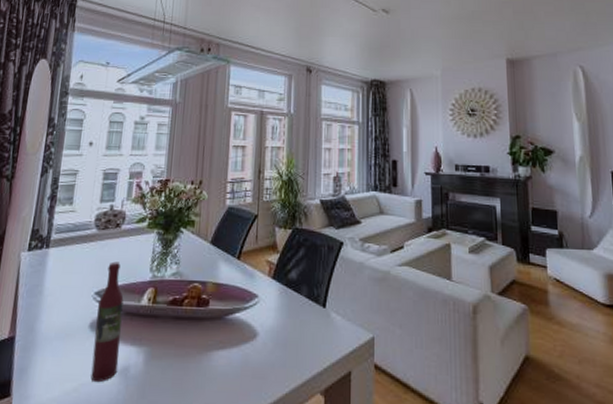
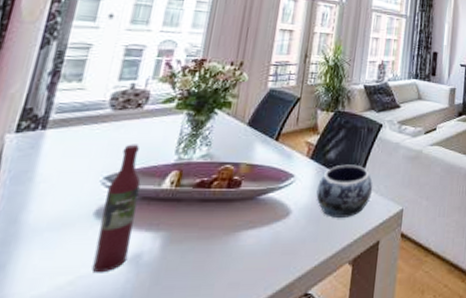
decorative bowl: none [281,285,339,343] -> present [316,164,373,218]

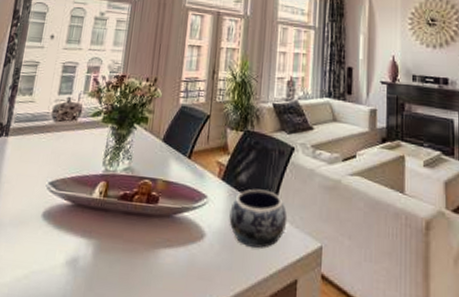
wine bottle: present [91,144,141,273] -> none [41,153,76,272]

